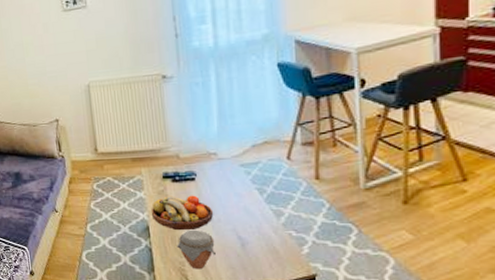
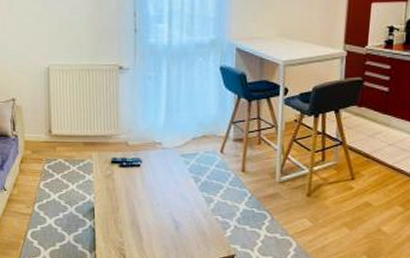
fruit bowl: present [151,195,214,231] -> none [97,180,154,213]
jar: present [177,229,216,270] -> none [118,212,152,249]

